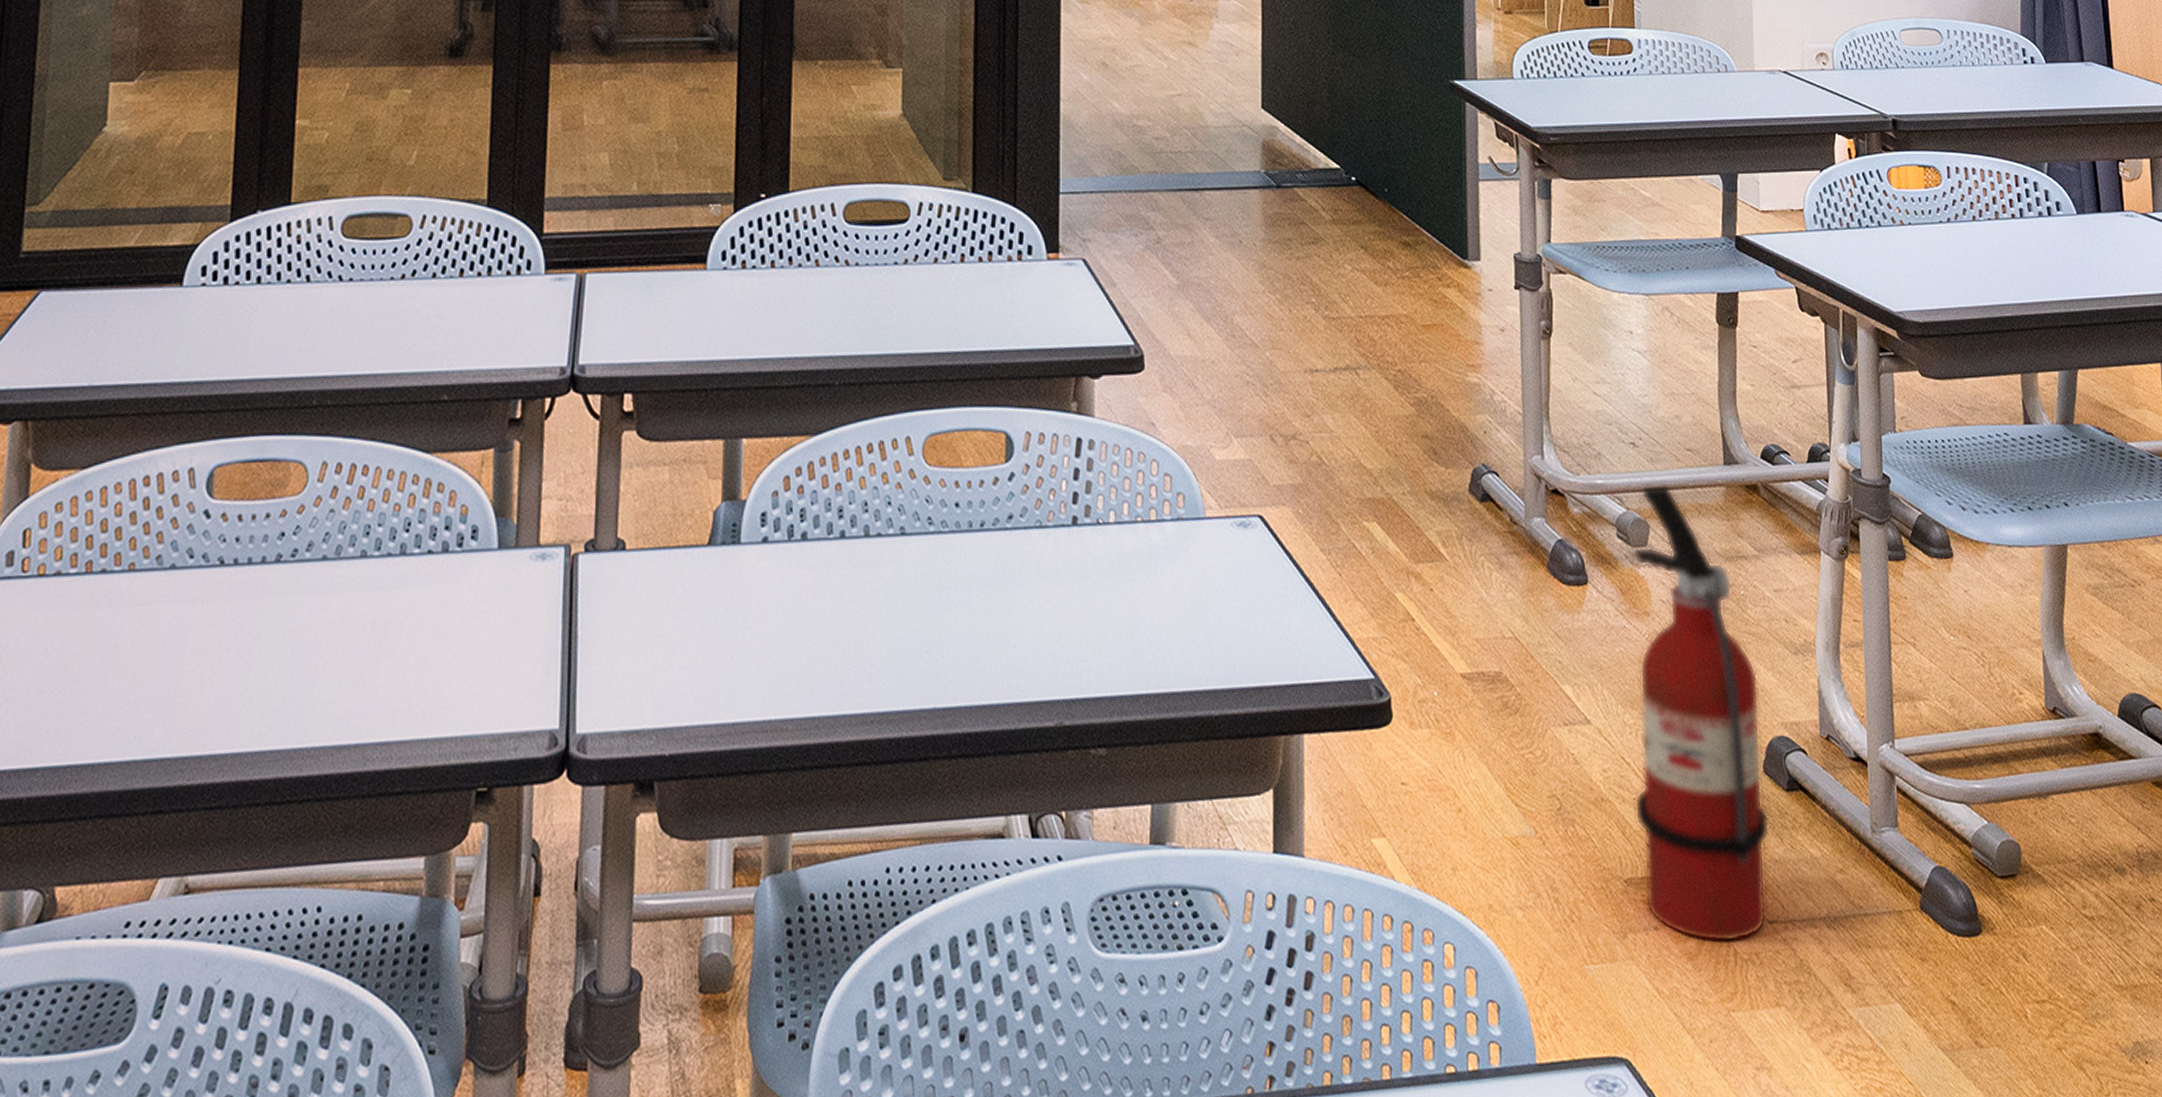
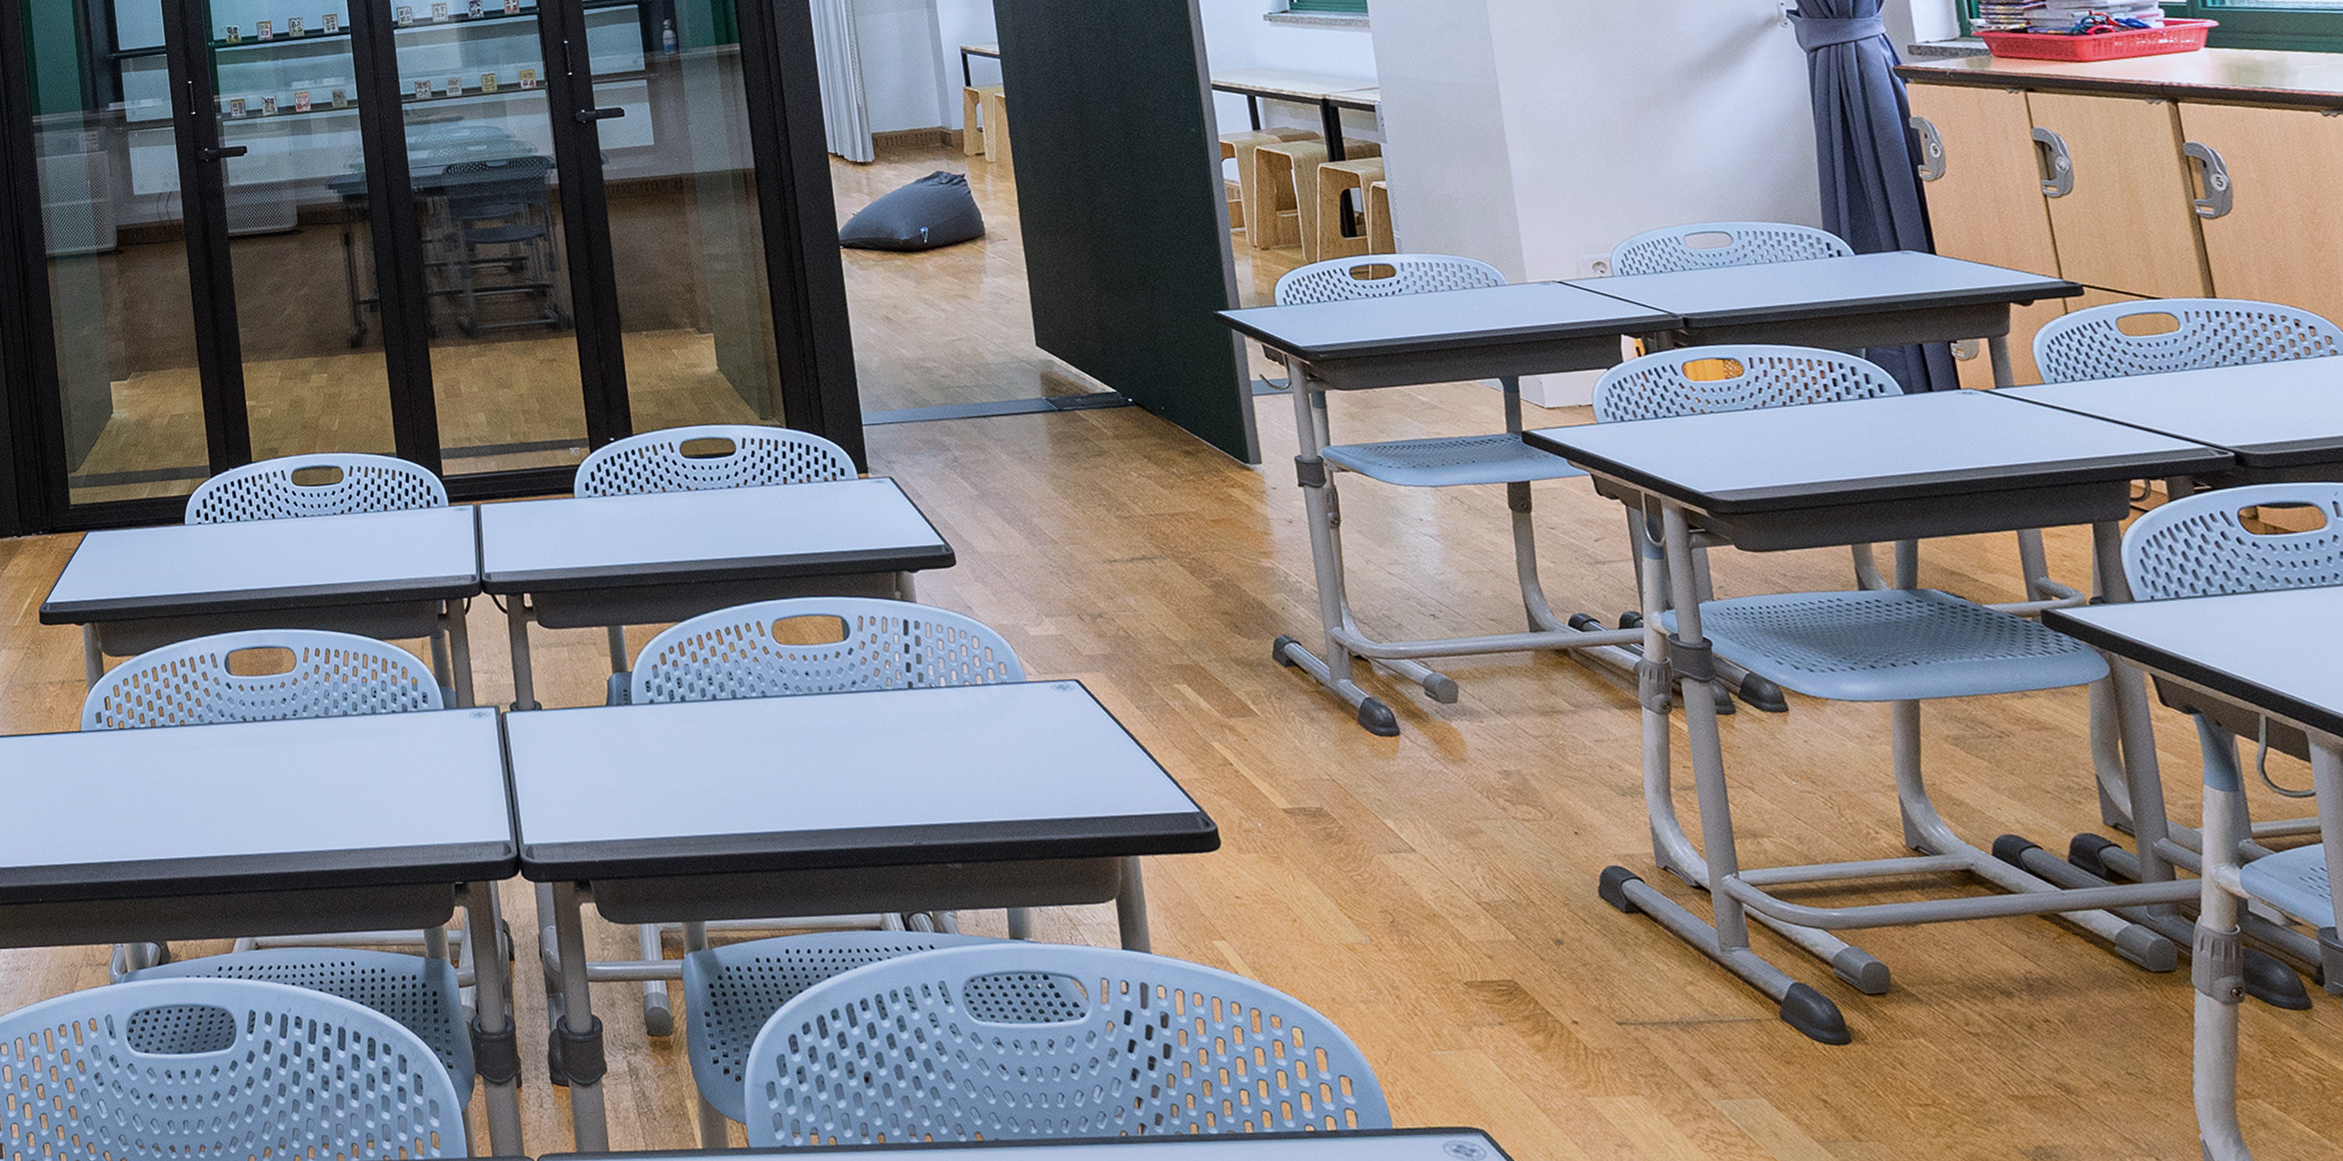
fire extinguisher: present [1632,483,1770,943] -> none [1443,649,1616,1039]

